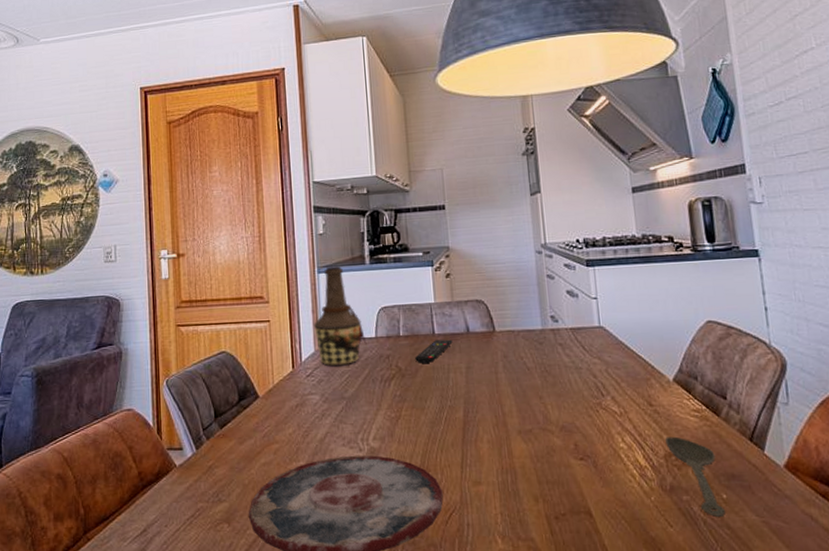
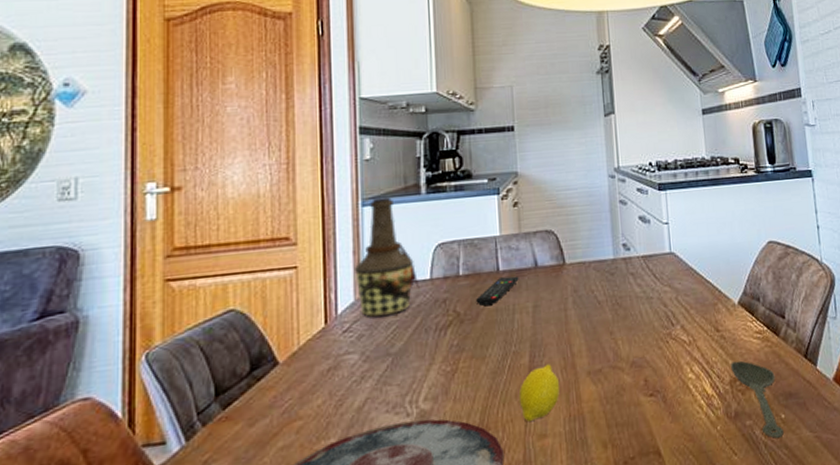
fruit: none [455,420,493,469] -> present [518,364,560,422]

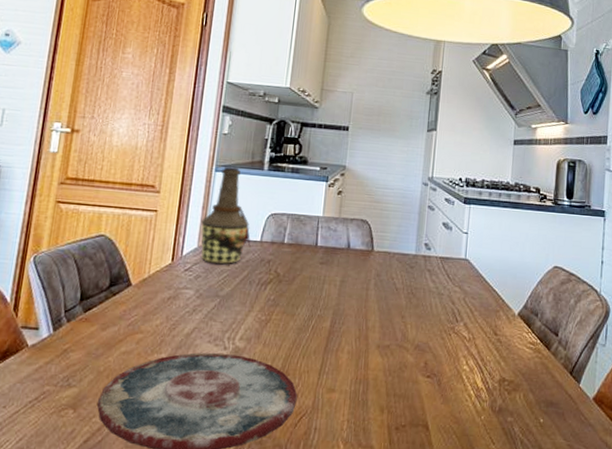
remote control: present [476,276,519,307] -> none [294,251,333,273]
fruit: present [518,364,560,422] -> none [316,332,353,377]
spoon: present [731,360,785,438] -> none [502,364,541,438]

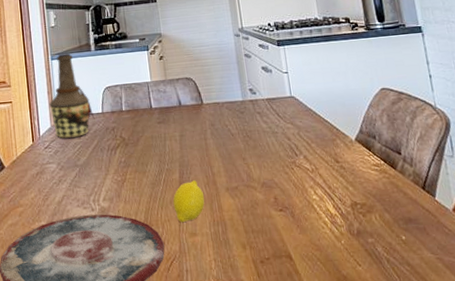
fruit: none [316,332,353,377] -> present [172,180,205,223]

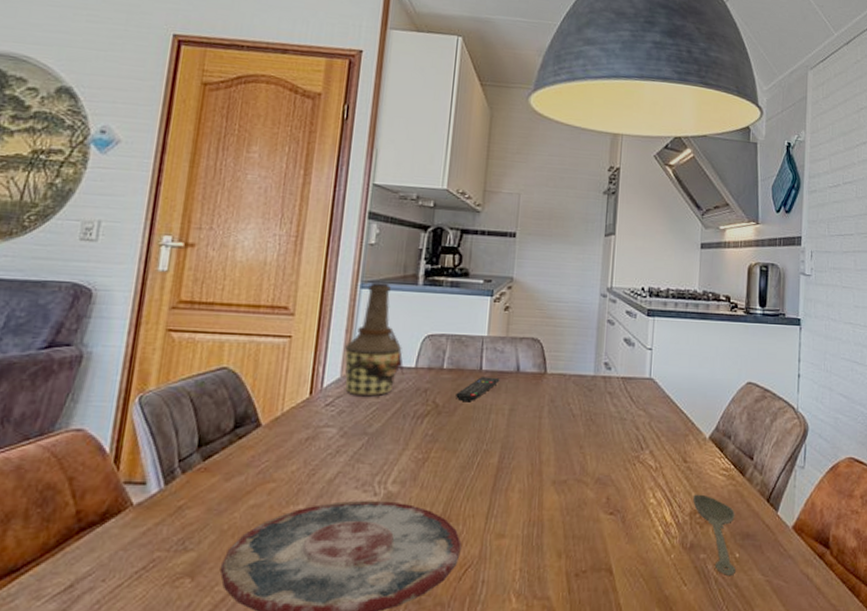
remote control: none [136,112,168,134] -> present [456,377,500,402]
fruit: present [172,180,205,223] -> none [483,467,525,521]
spoon: none [351,188,406,256] -> present [693,494,737,575]

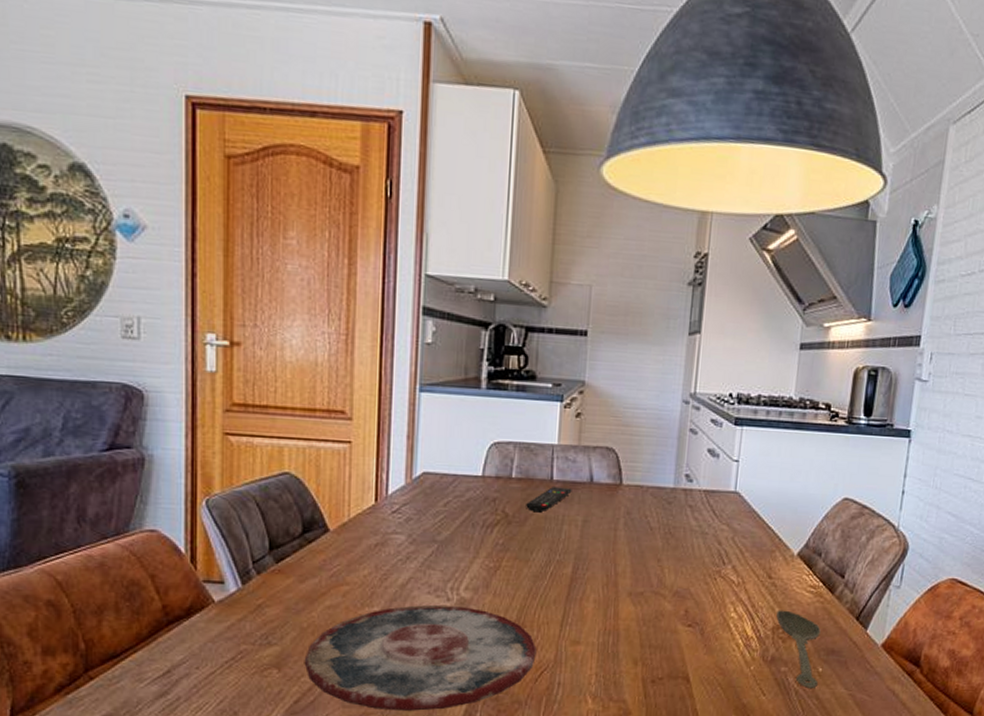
bottle: present [344,282,404,397] -> none [406,386,471,505]

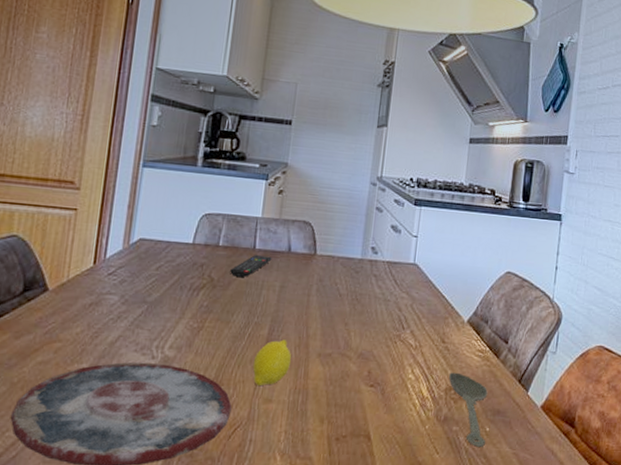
fruit: none [557,578,600,628] -> present [252,339,292,387]

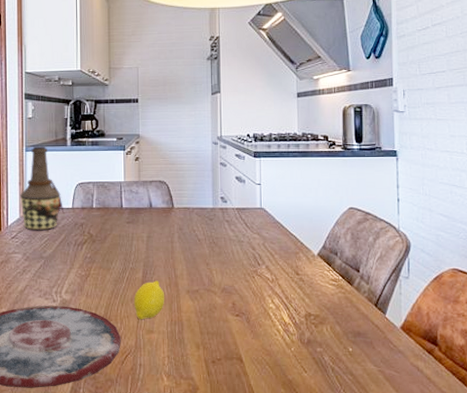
bottle: none [126,162,182,269] -> present [19,146,64,231]
remote control: present [230,255,272,278] -> none [105,213,137,232]
spoon: present [449,372,488,447] -> none [307,300,351,365]

